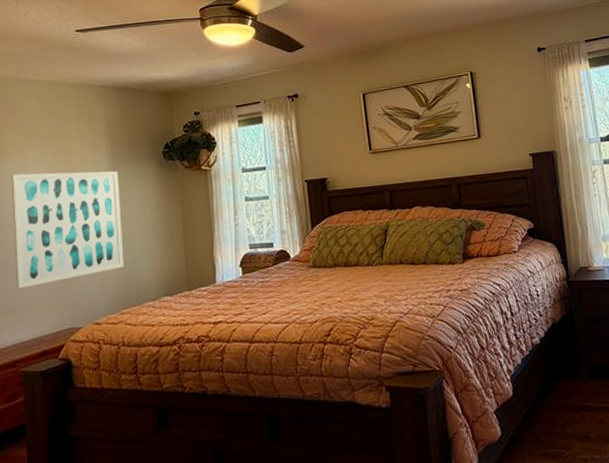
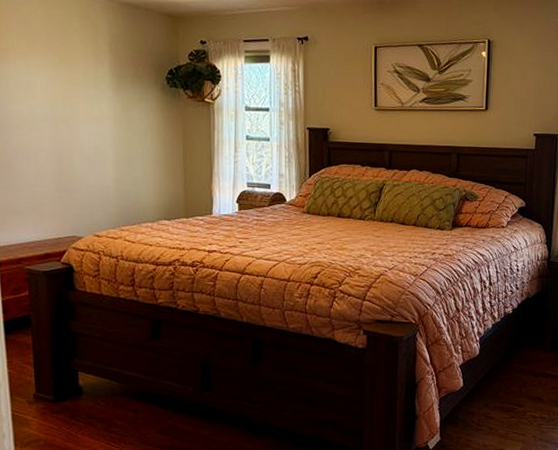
wall art: present [11,171,124,289] -> none [14,79,125,193]

